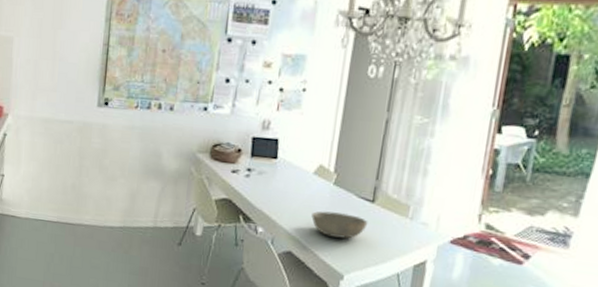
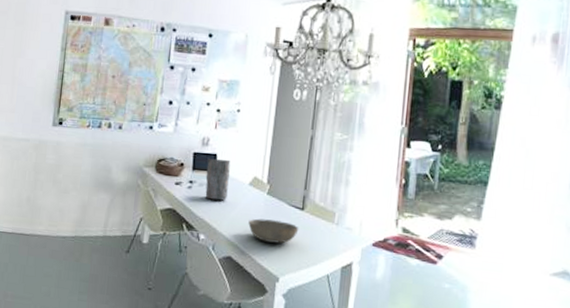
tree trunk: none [264,144,294,191] -> present [205,159,231,201]

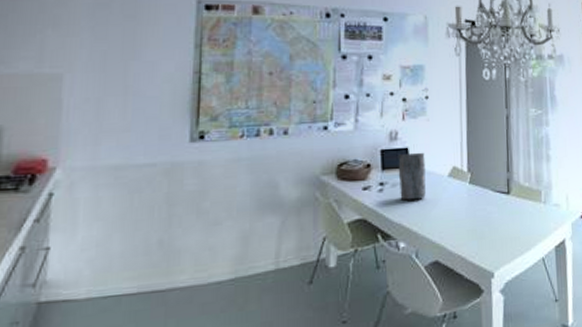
bowl: present [248,218,299,244] -> none [453,210,507,236]

